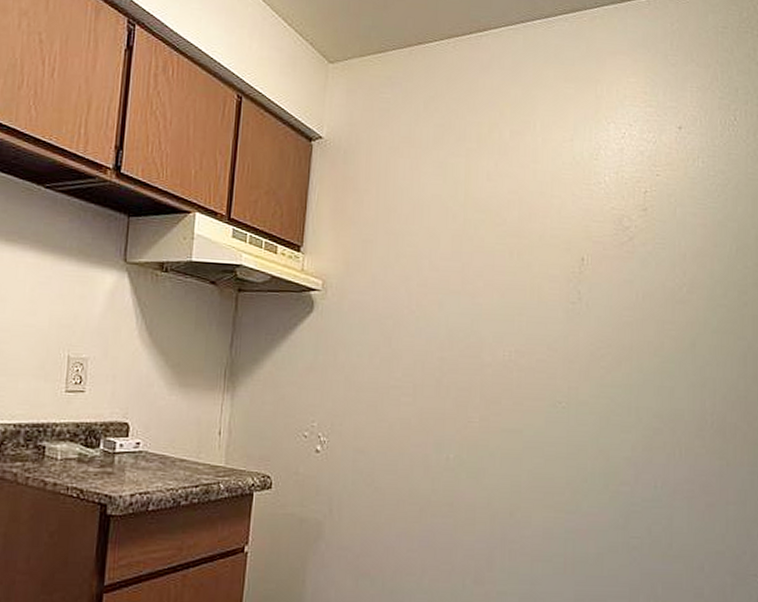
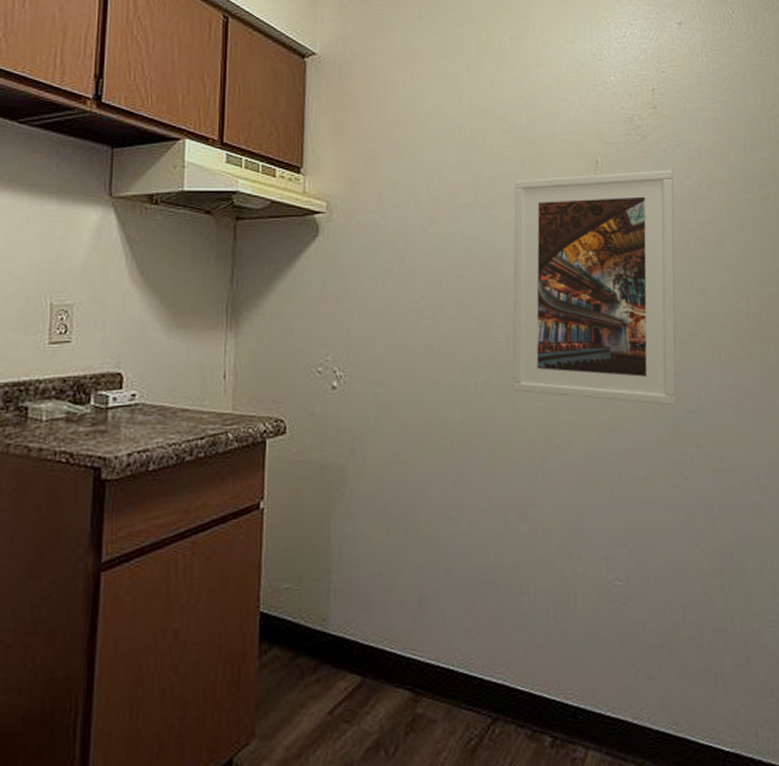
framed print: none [482,271,656,493] -> present [512,170,677,406]

